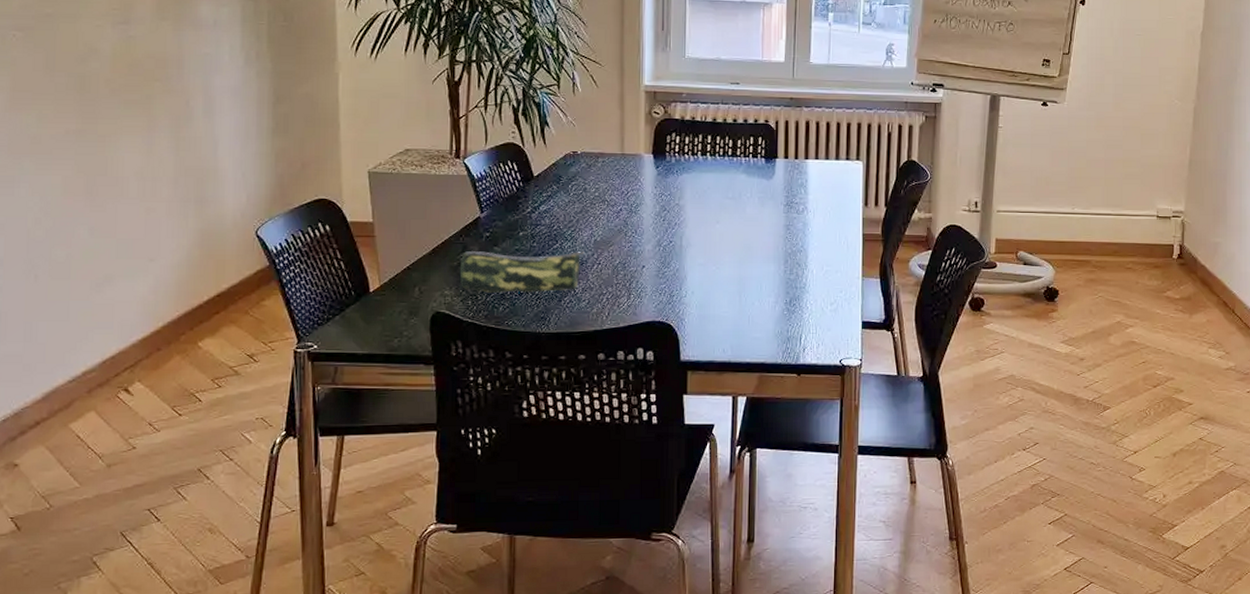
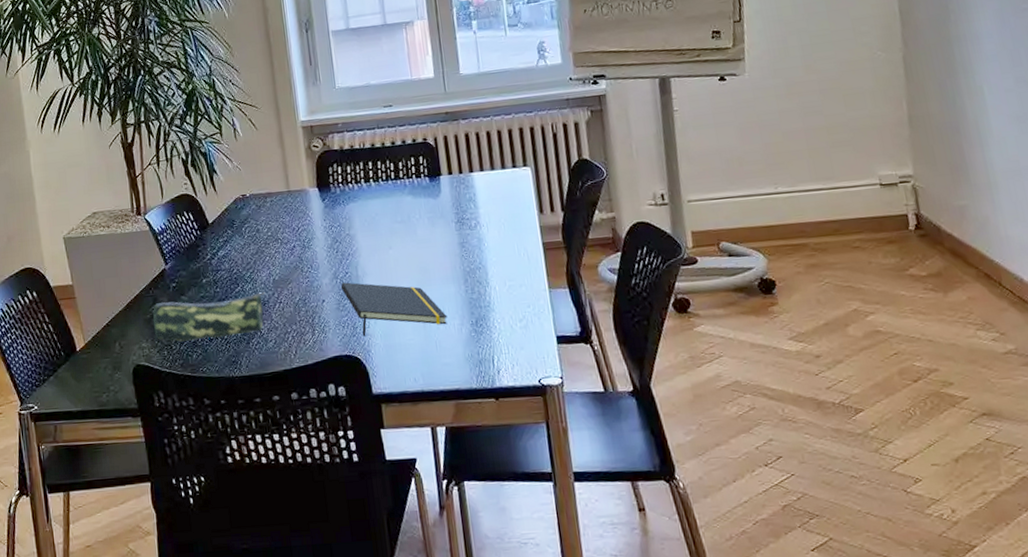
notepad: none [662,251,764,305] -> present [340,282,448,337]

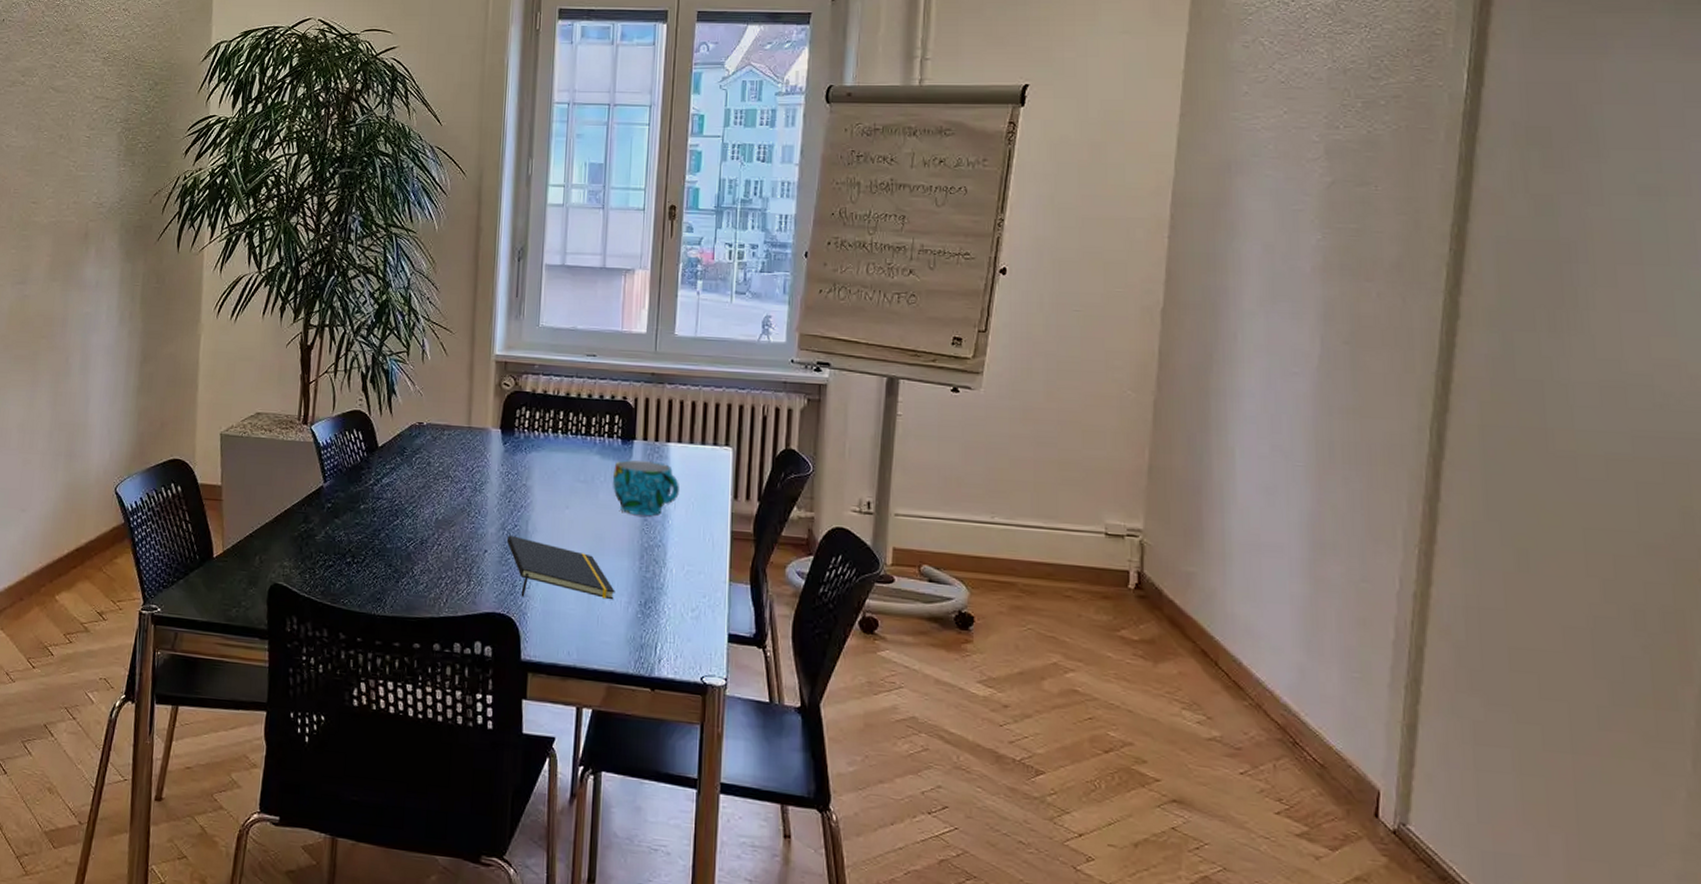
pencil case: present [152,292,265,342] -> none [299,522,425,572]
cup: none [426,192,490,244] -> present [613,459,679,516]

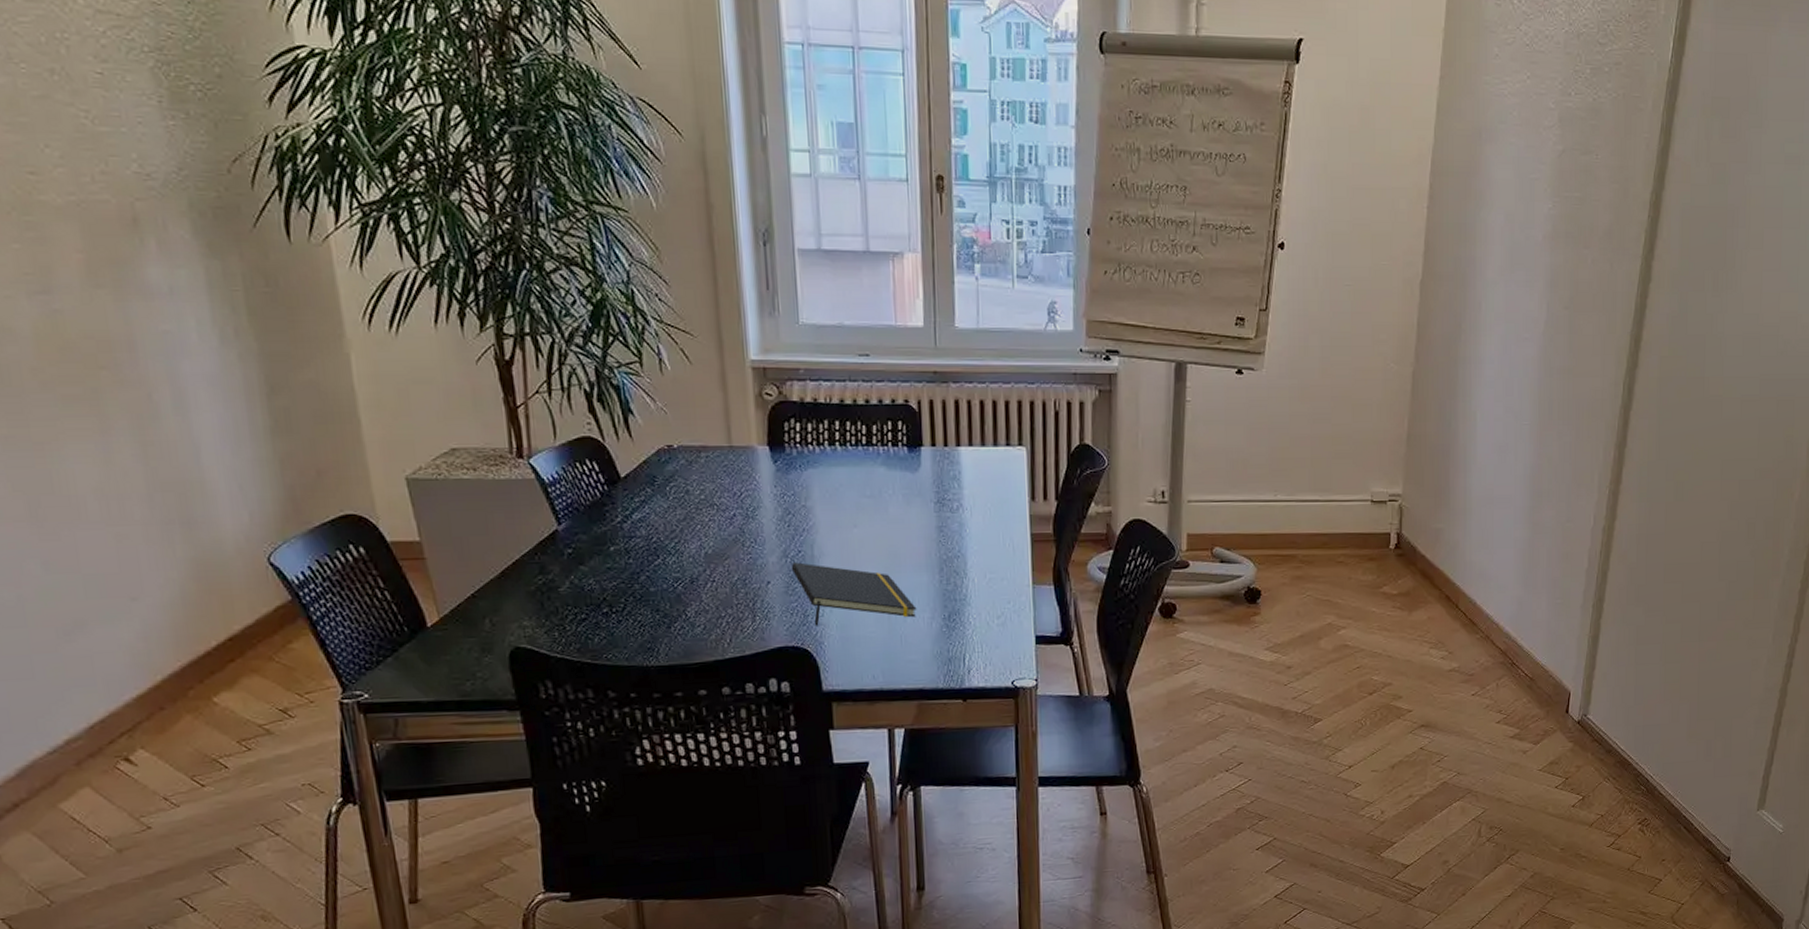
cup: present [613,459,679,516] -> none [902,468,974,526]

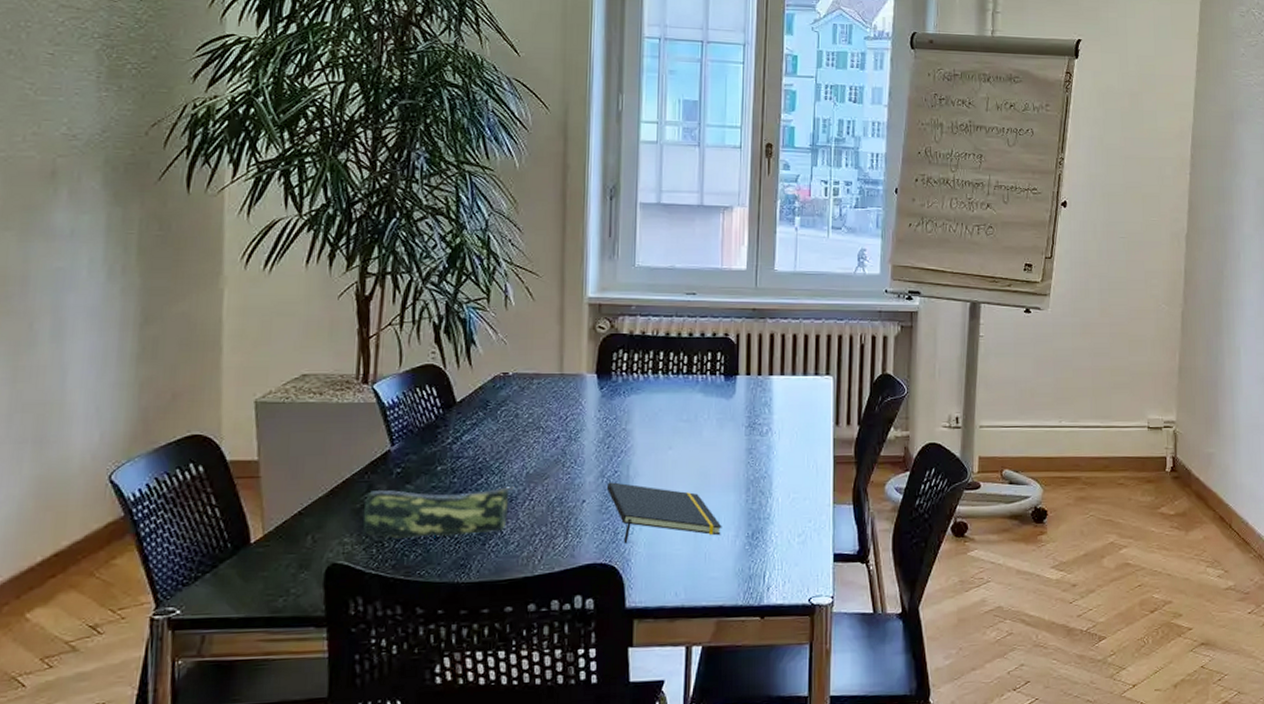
pencil case: none [538,567,694,622] -> present [362,487,514,539]

